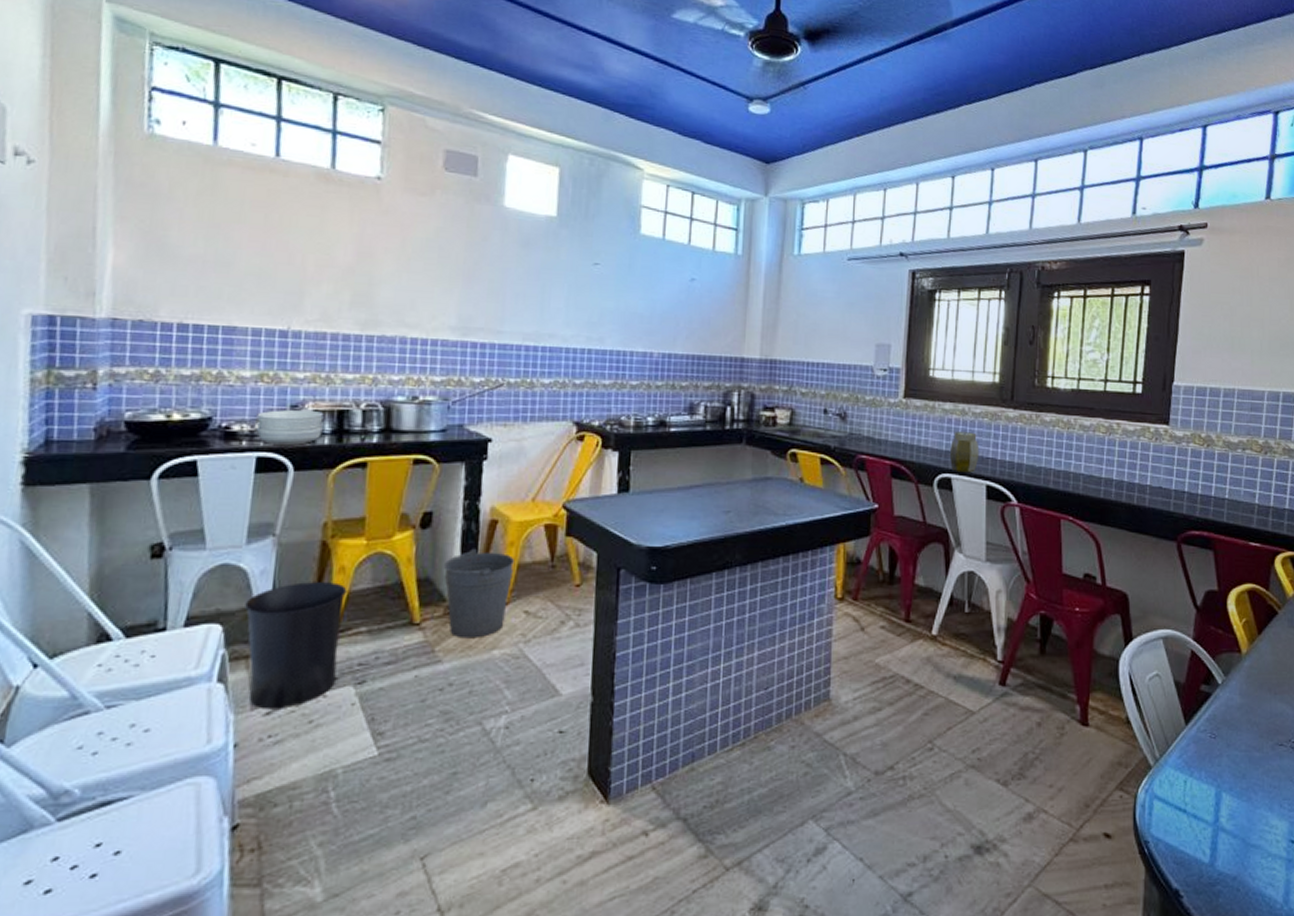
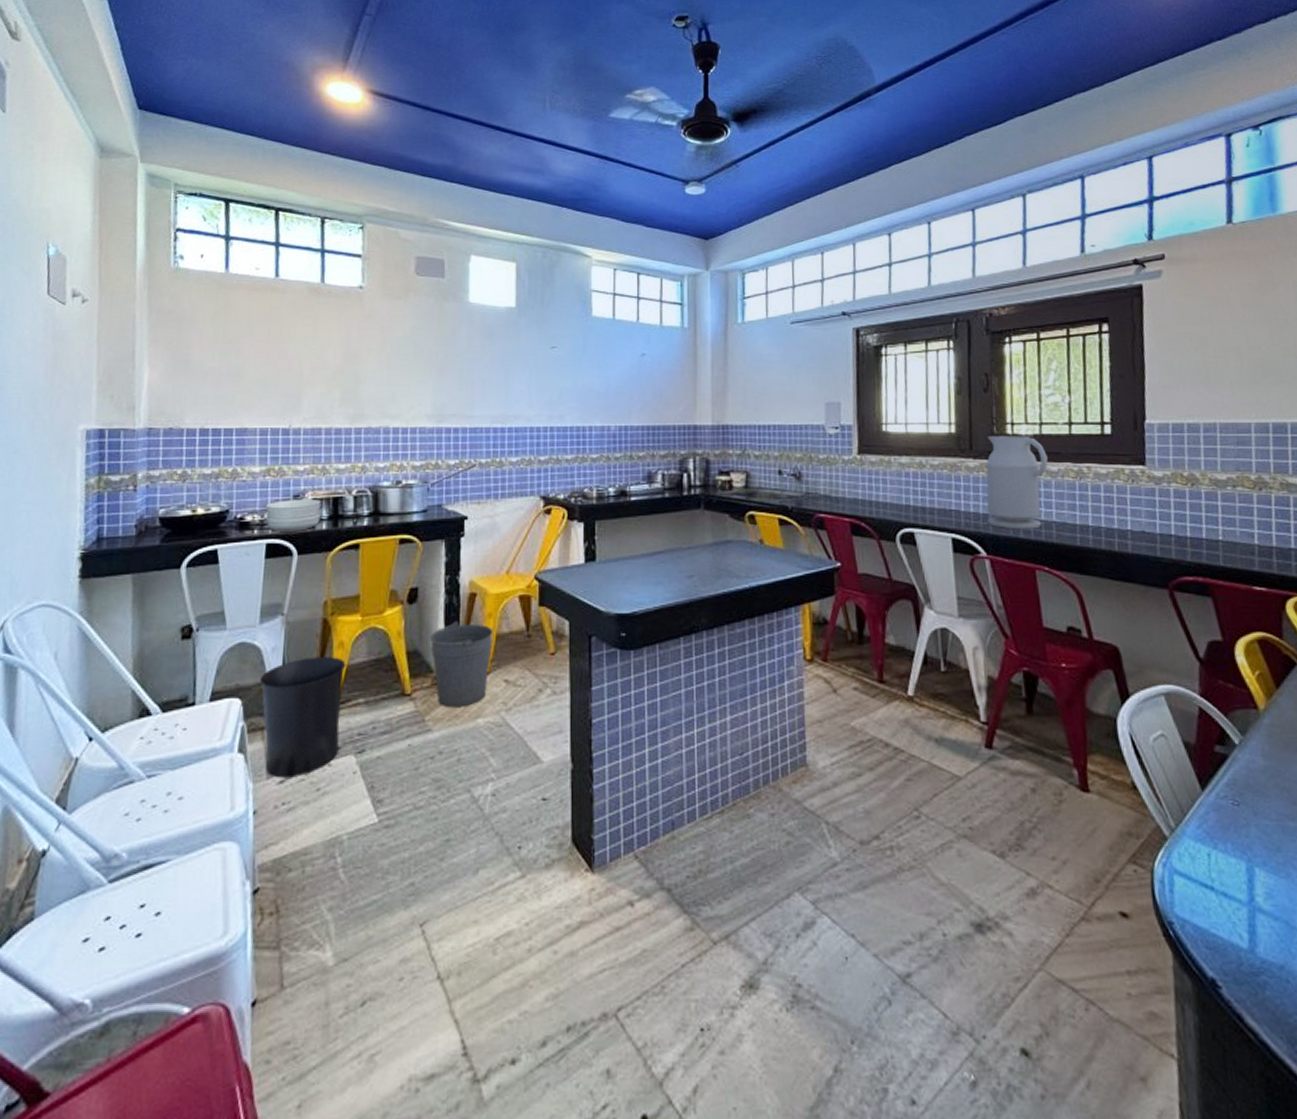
jar: present [949,432,980,473] -> none [909,485,942,526]
water jug: none [1022,388,1082,480] -> present [985,436,1048,530]

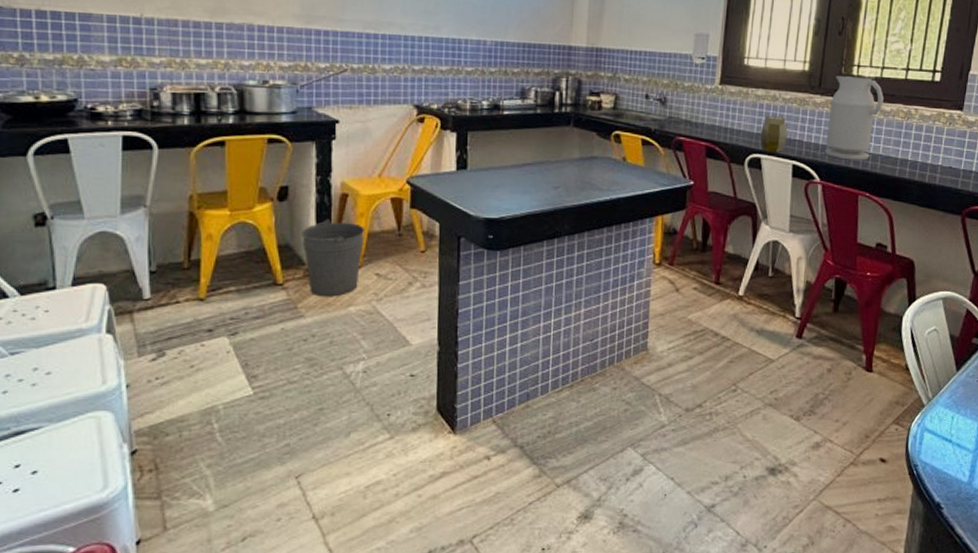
waste bin: present [260,657,346,778] -> none [125,248,216,356]
bowl: present [265,500,322,533] -> none [119,92,182,127]
jar: none [909,485,942,526] -> present [760,116,788,153]

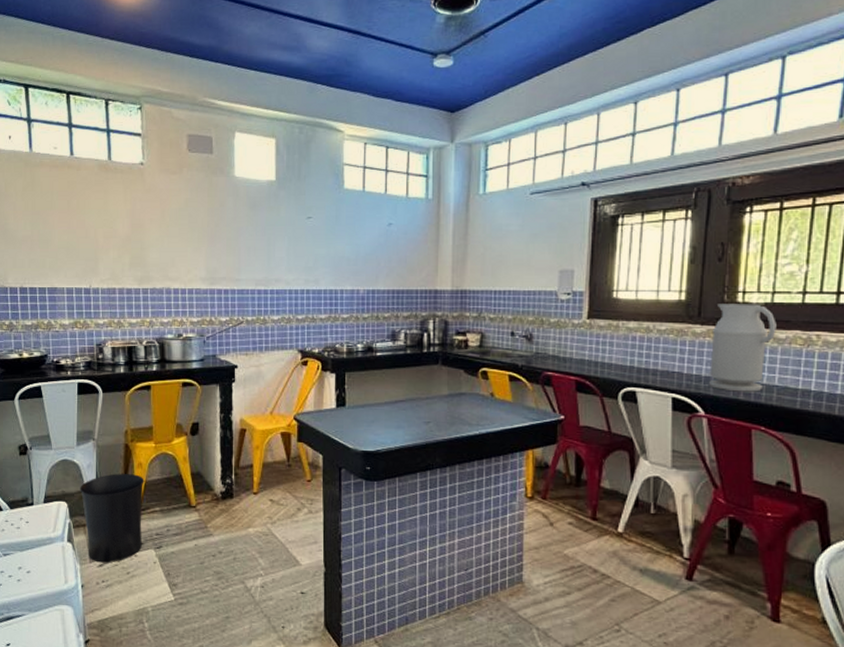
waste bin: none [125,248,216,356] -> present [80,474,145,563]
bucket: present [300,218,364,297] -> none [209,450,260,519]
jar: present [760,116,788,153] -> none [633,348,665,386]

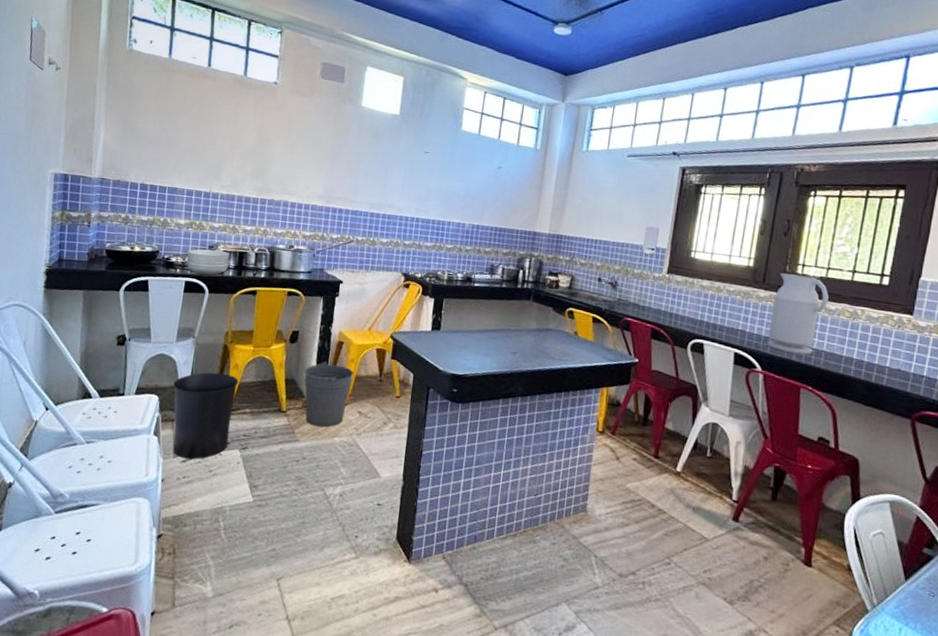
bowl: none [75,348,119,375] -> present [186,249,230,276]
bucket: none [209,450,260,519] -> present [304,361,353,427]

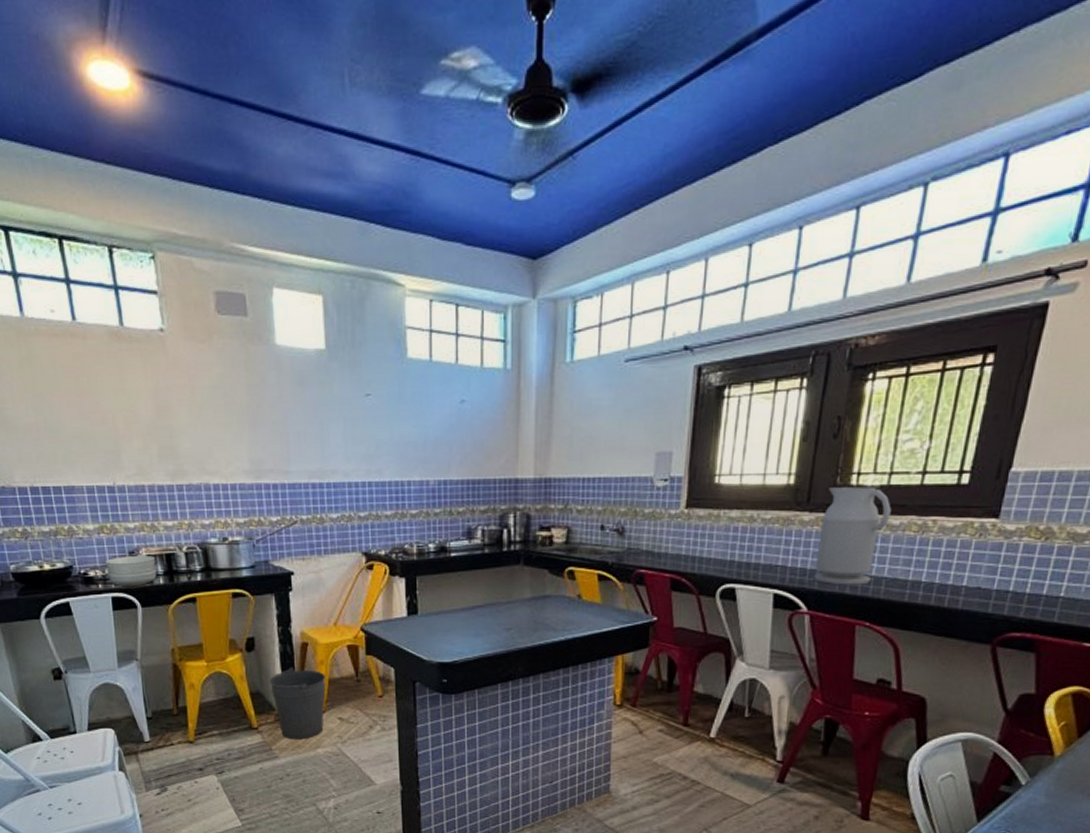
waste bin: present [173,372,239,459] -> none [127,696,202,791]

